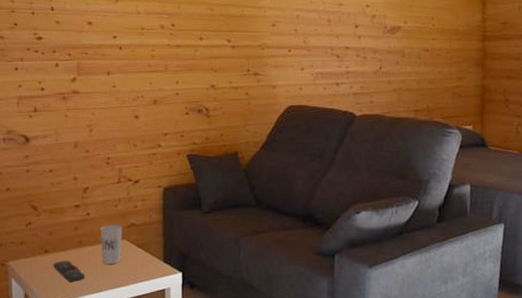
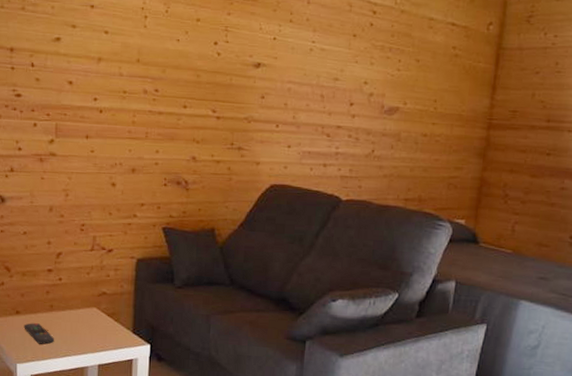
cup: present [100,225,123,265] -> none [71,291,94,331]

